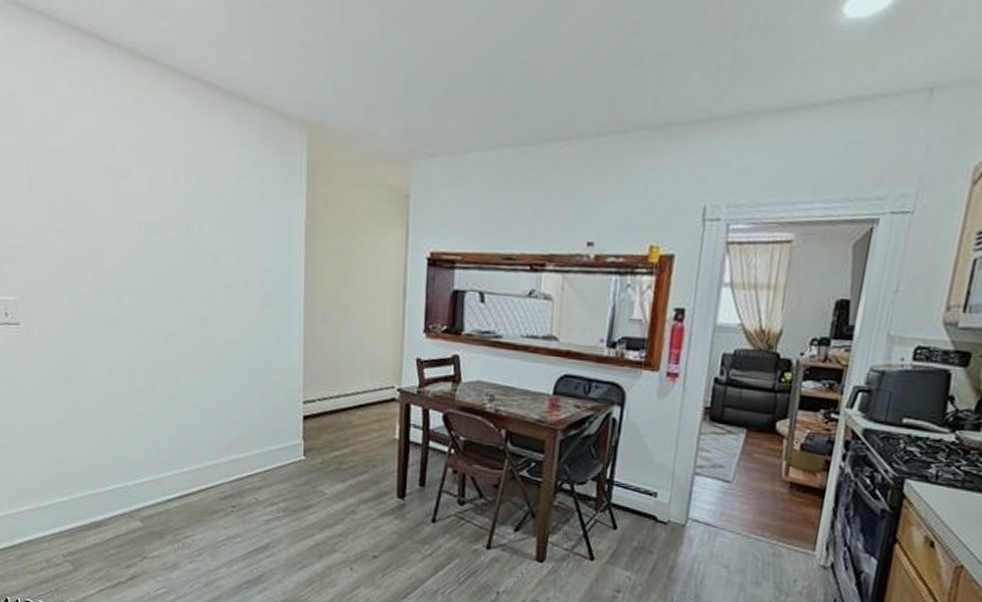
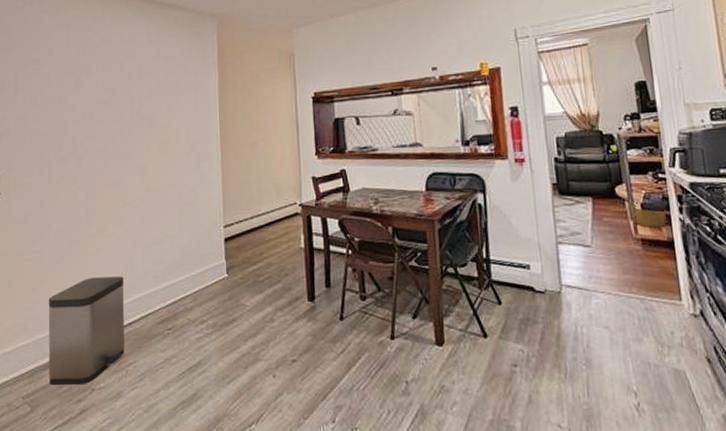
pedal bin: none [88,438,182,551] -> present [48,276,126,385]

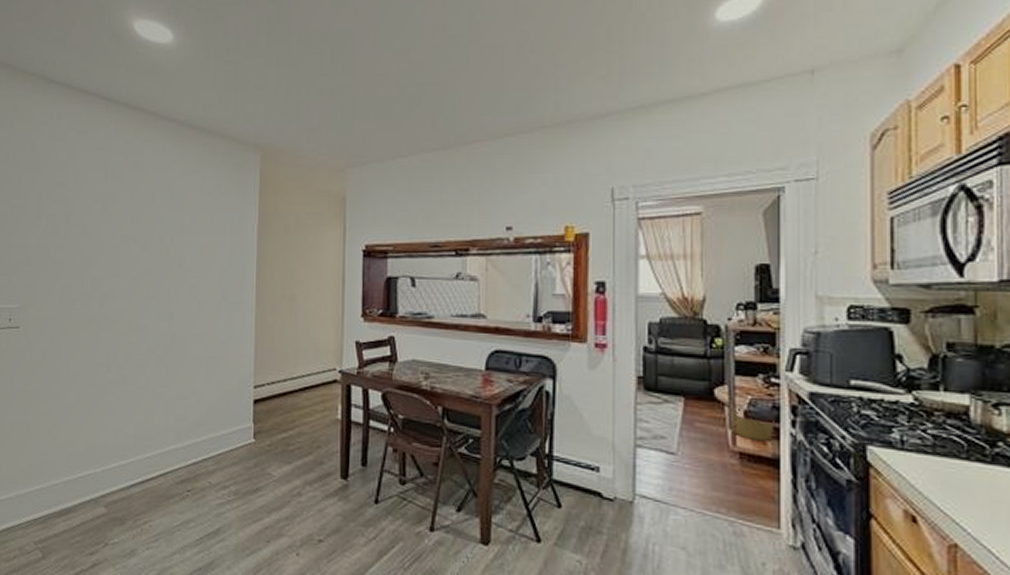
pedal bin: present [48,276,126,385] -> none [61,426,144,537]

